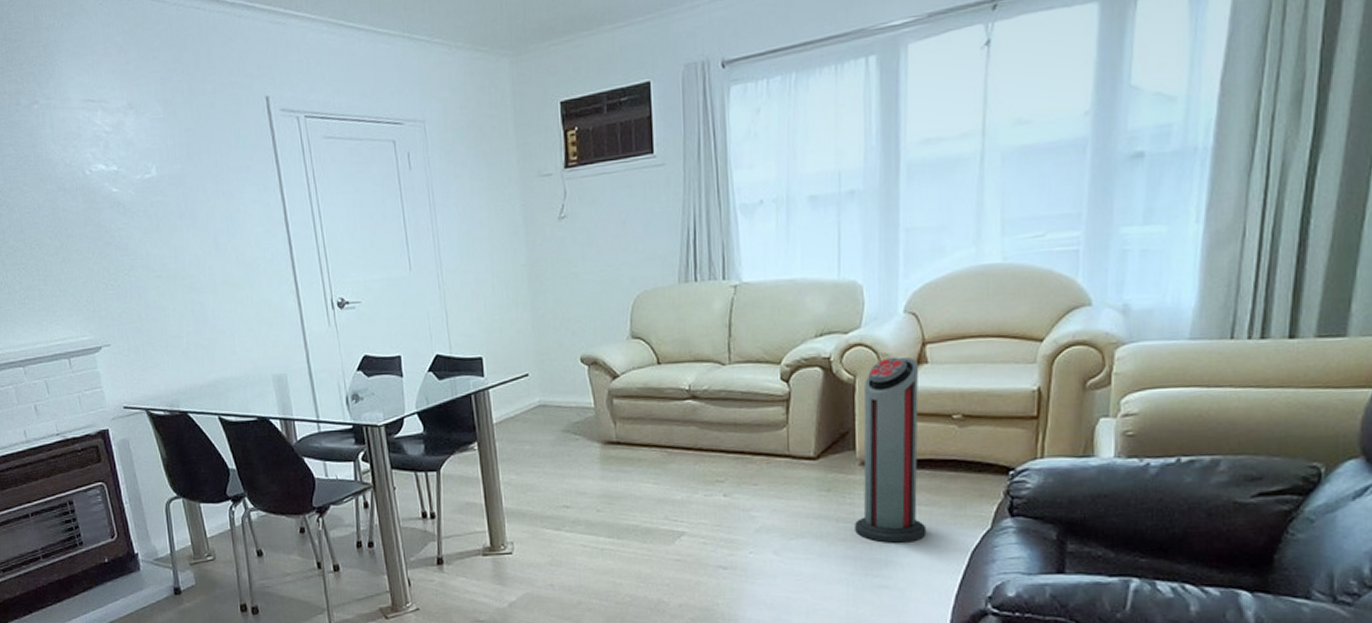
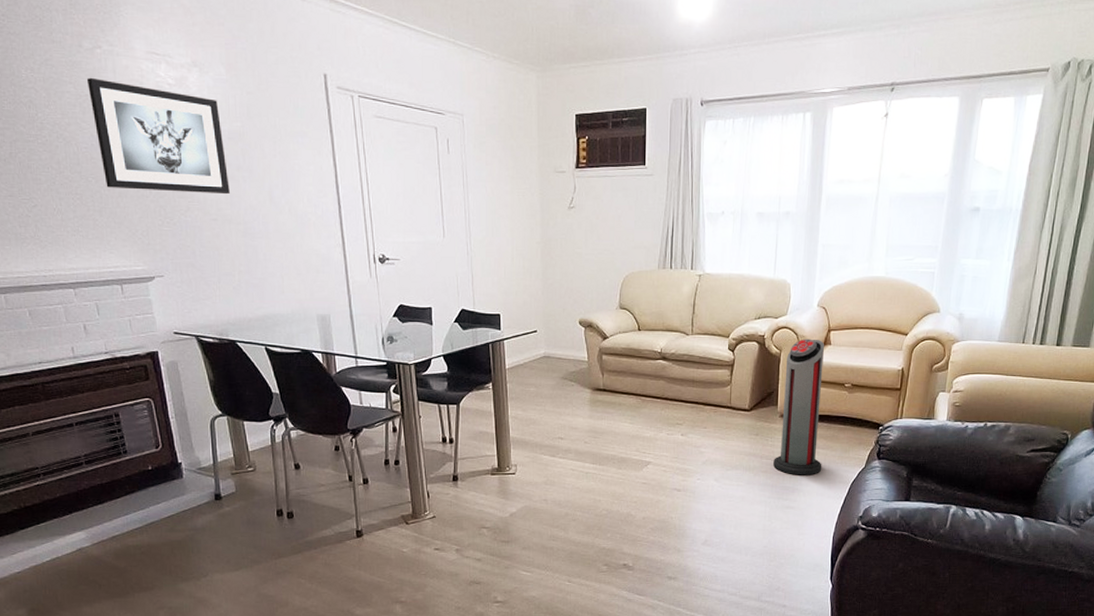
wall art: none [26,136,173,253] -> present [87,77,230,195]

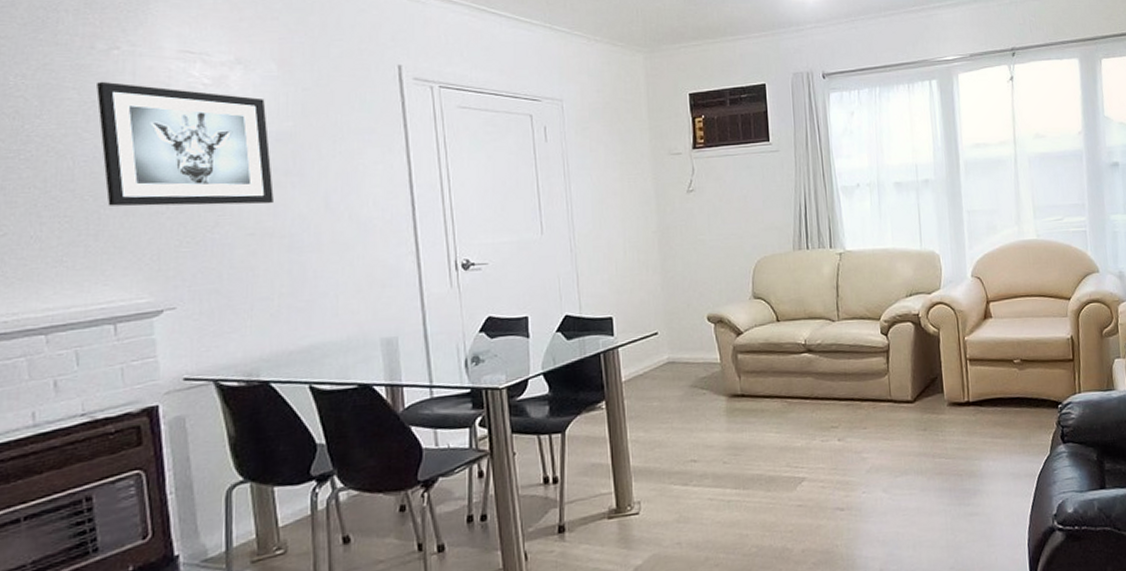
air purifier: present [773,338,825,475] -> none [946,313,1003,474]

